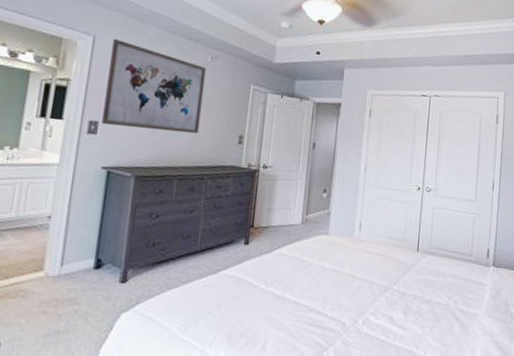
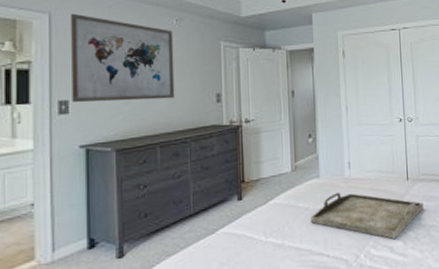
serving tray: none [313,253,431,310] -> present [310,193,424,240]

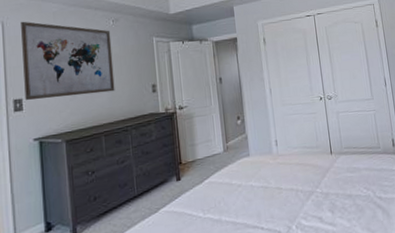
serving tray: present [310,193,424,240] -> none [244,169,348,210]

